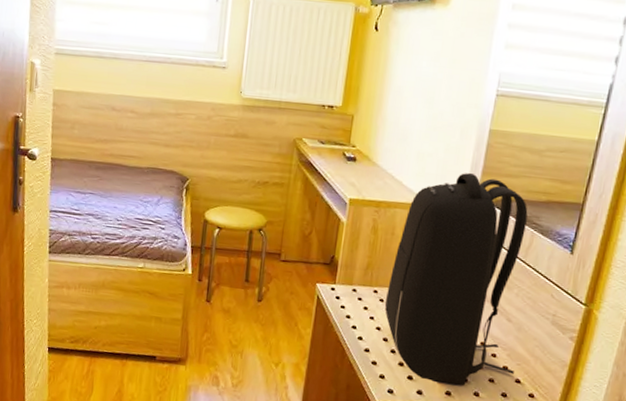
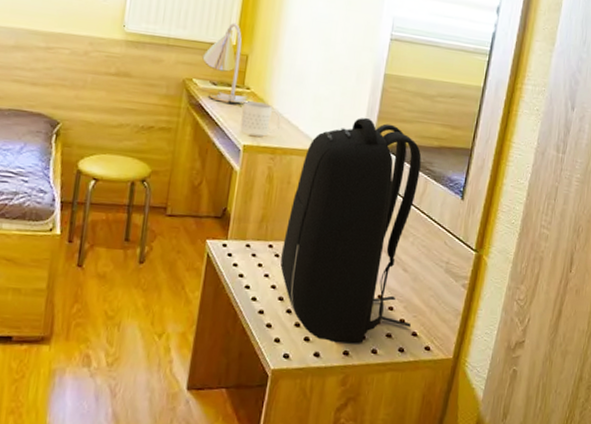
table lamp: none [311,85,360,162] -> present [202,22,255,106]
mug: none [345,158,385,191] -> present [238,101,281,137]

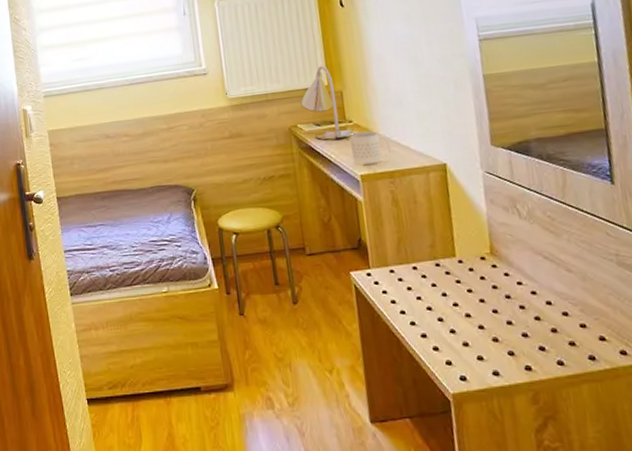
backpack: present [280,118,422,344] -> none [424,123,595,358]

